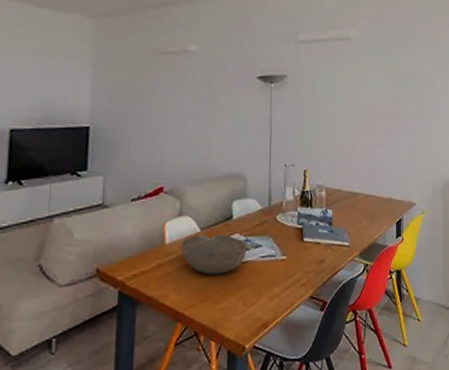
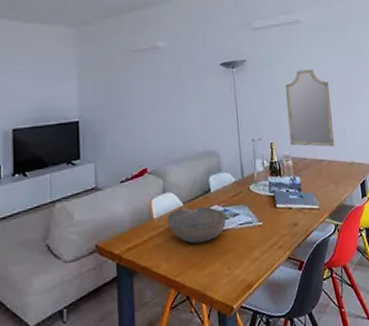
home mirror: none [326,92,374,180] -> present [286,69,335,147]

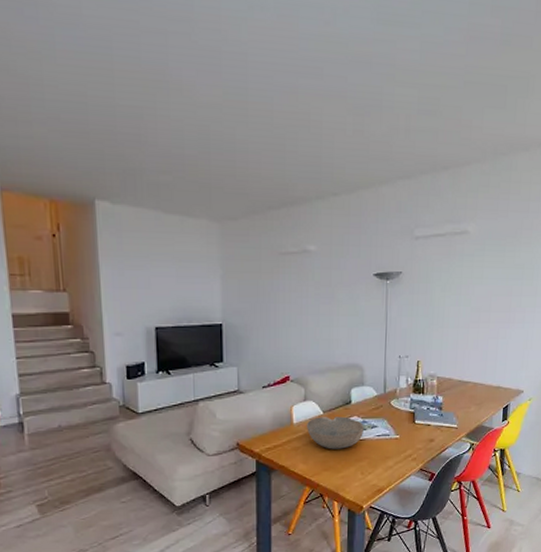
home mirror: present [286,69,335,147] -> none [438,287,488,370]

